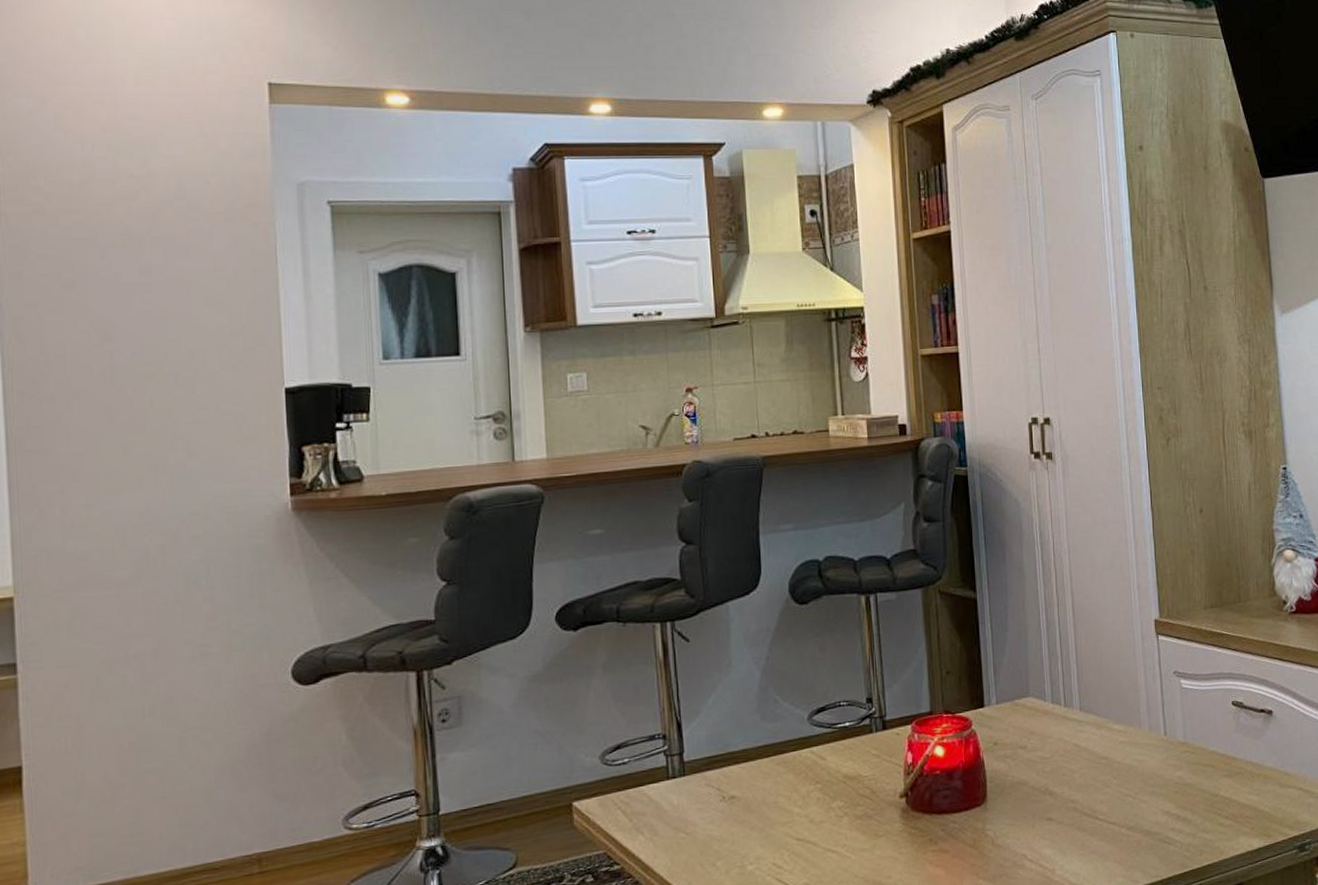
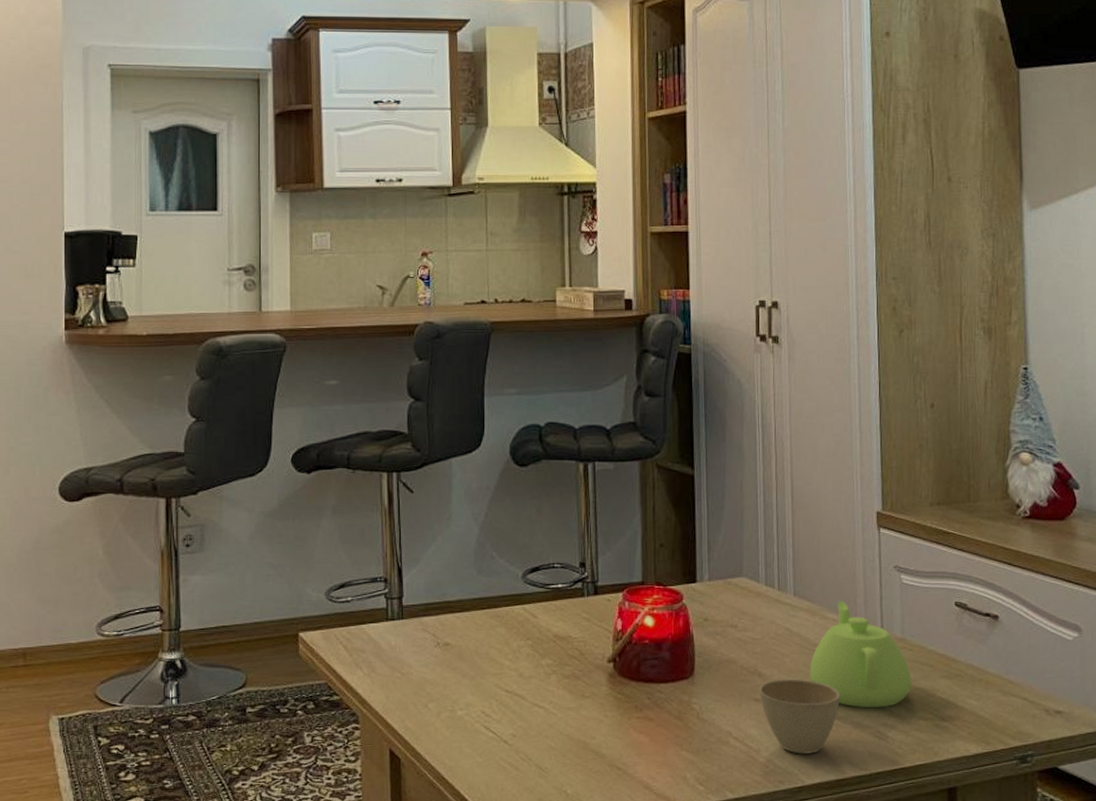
cup: none [1051,793,1129,869] -> present [759,679,840,754]
teapot: none [1098,711,1196,816] -> present [809,601,912,708]

